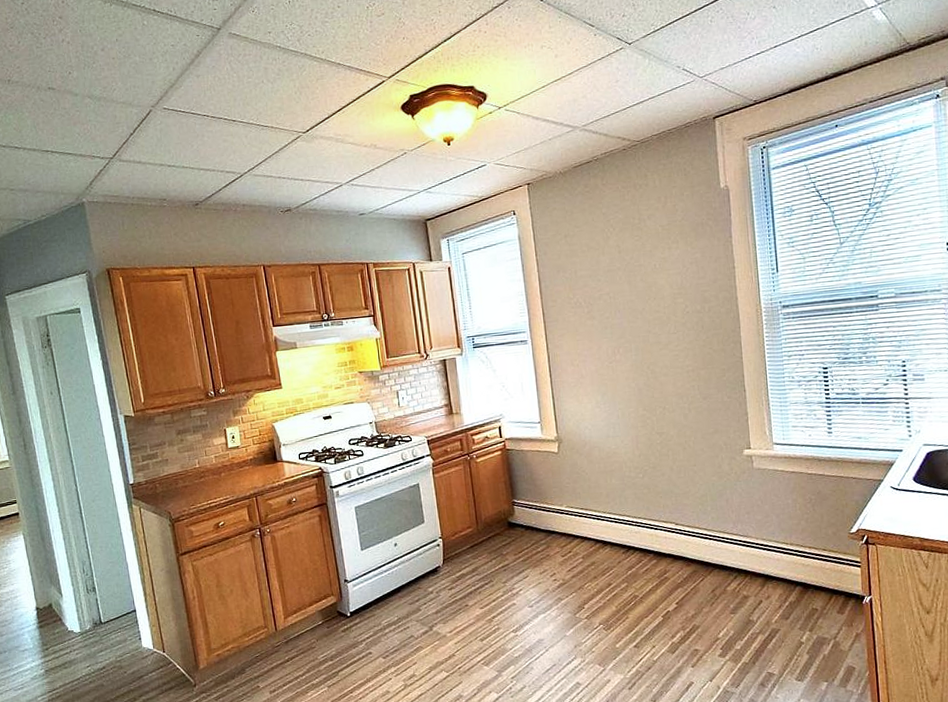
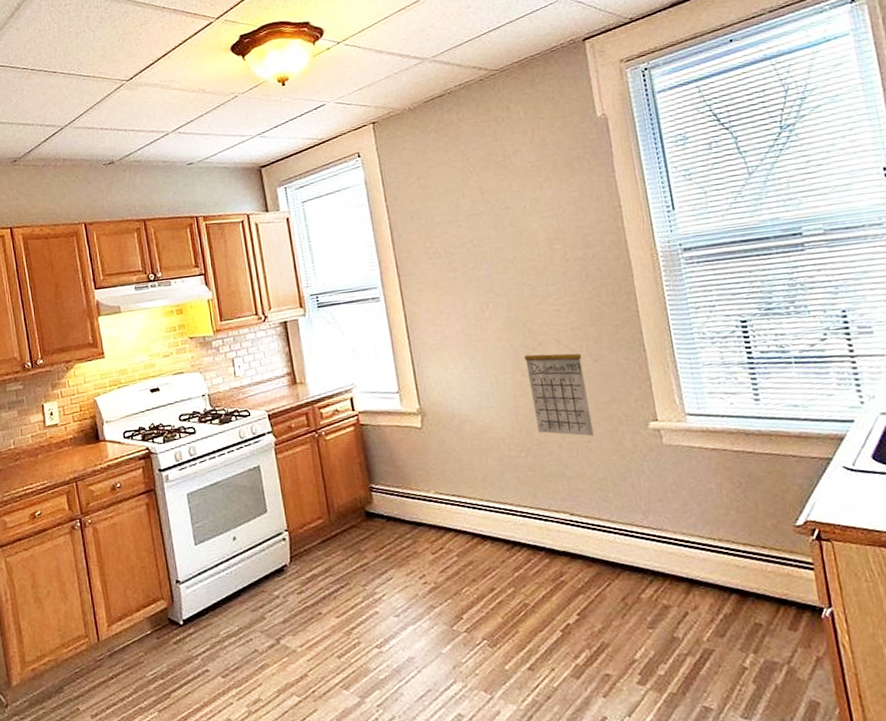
calendar: none [646,379,699,461] -> present [523,339,594,436]

